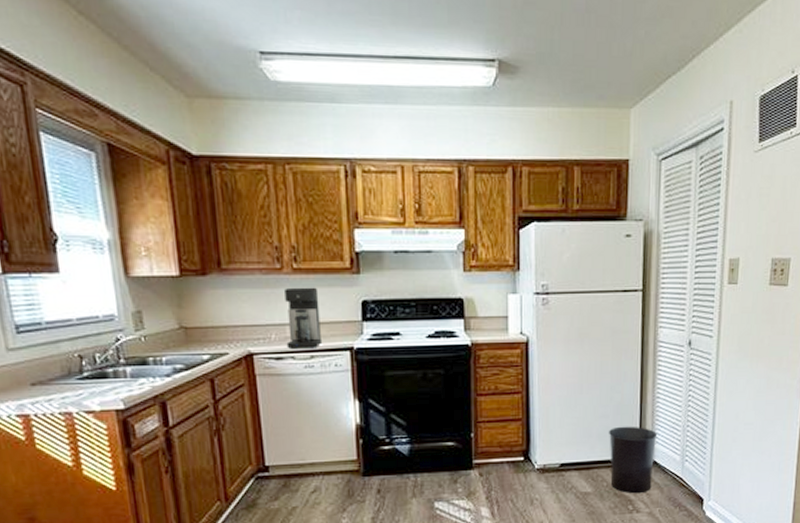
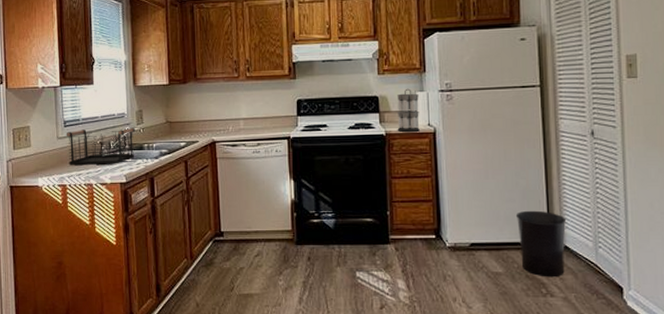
dish rack: none [20,334,134,389] -> present [66,127,136,166]
coffee maker: present [285,287,323,349] -> none [240,90,267,138]
spice rack: none [485,289,511,343] -> present [397,88,420,133]

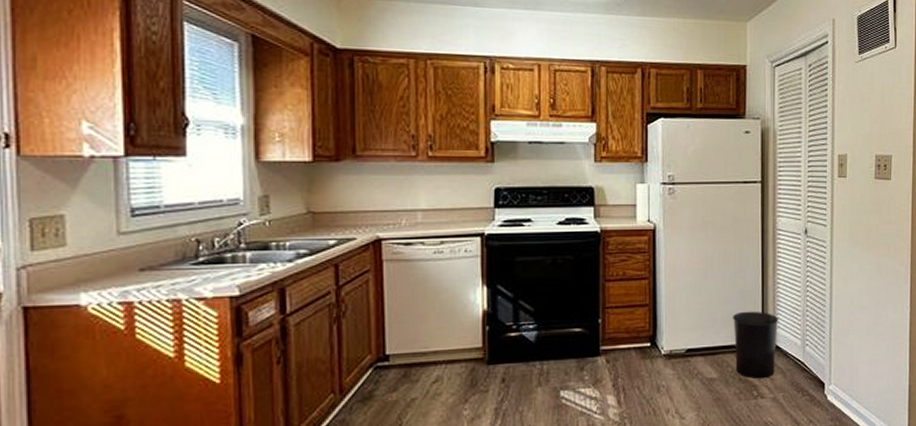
dish rack: present [66,127,136,166] -> none [134,219,258,274]
spice rack: present [397,88,420,133] -> none [614,179,639,230]

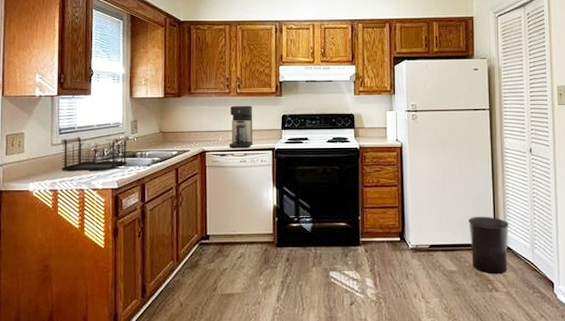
dish rack: none [134,219,258,274] -> present [60,136,130,172]
coffee maker: none [417,174,454,235] -> present [229,105,254,148]

